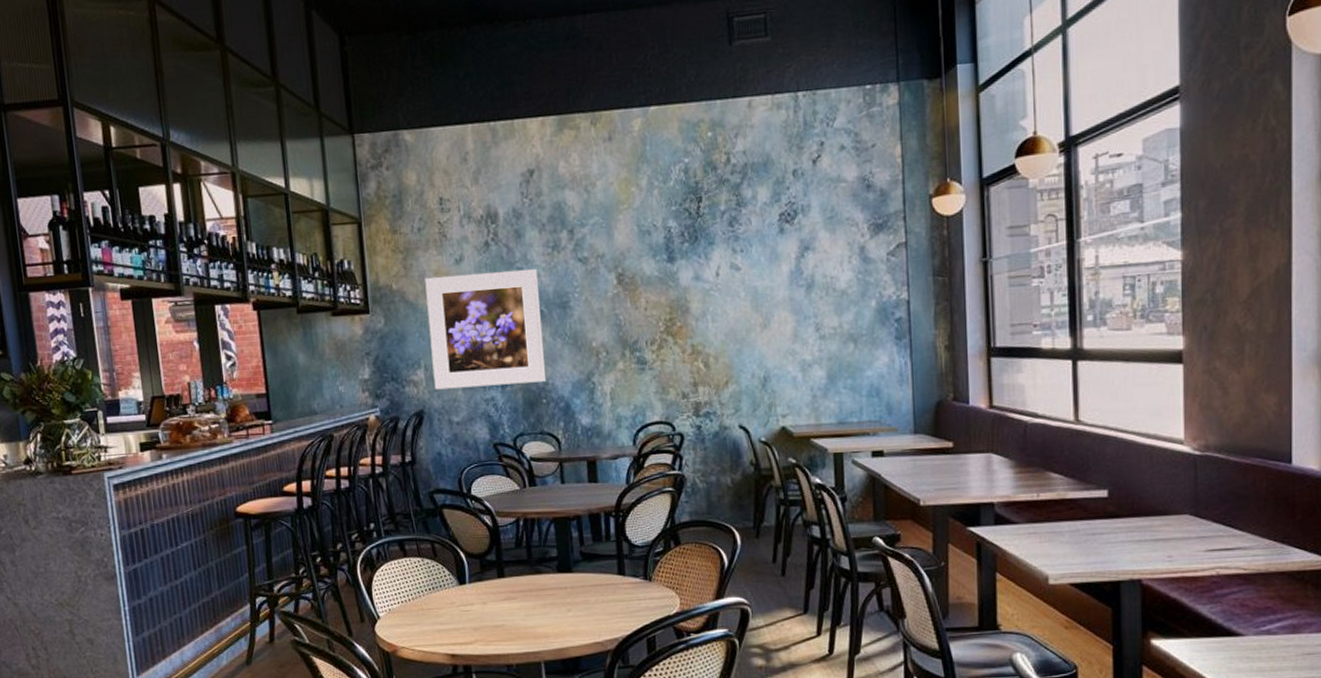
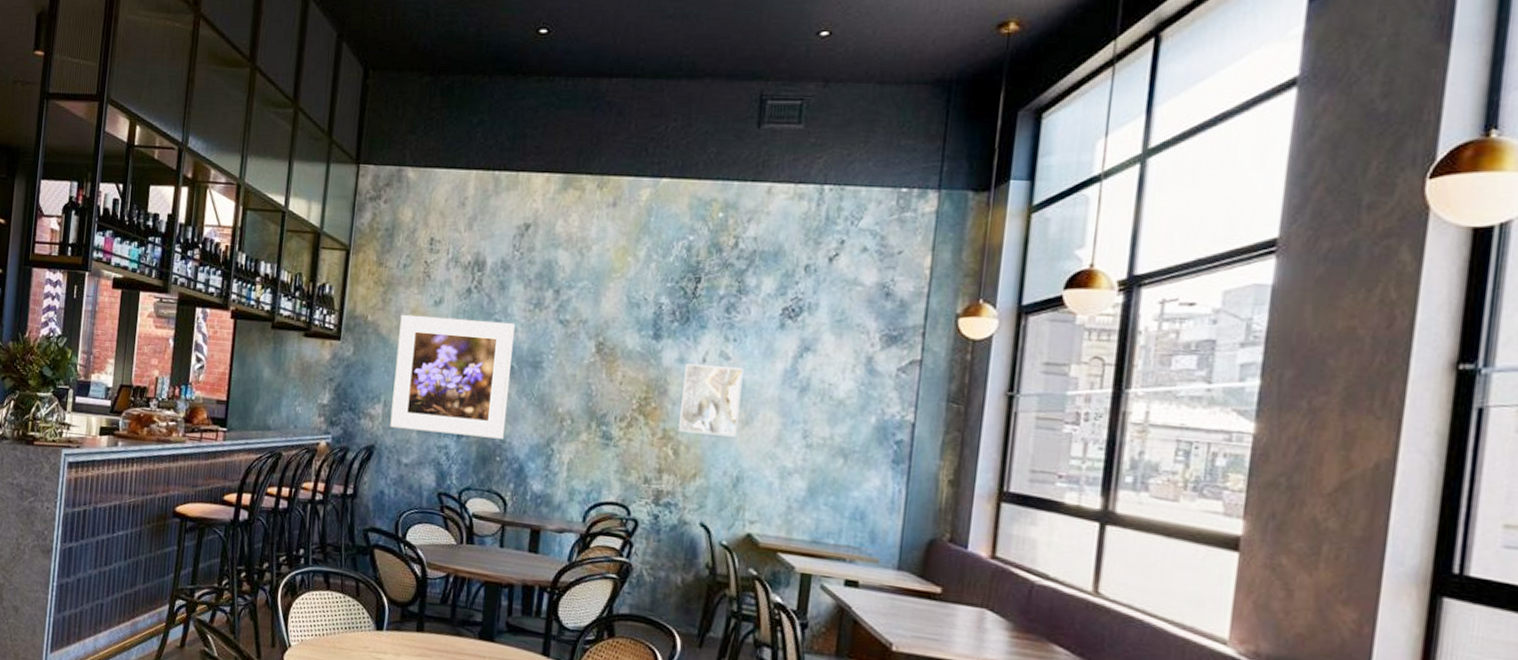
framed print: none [701,276,758,345] -> present [679,364,744,437]

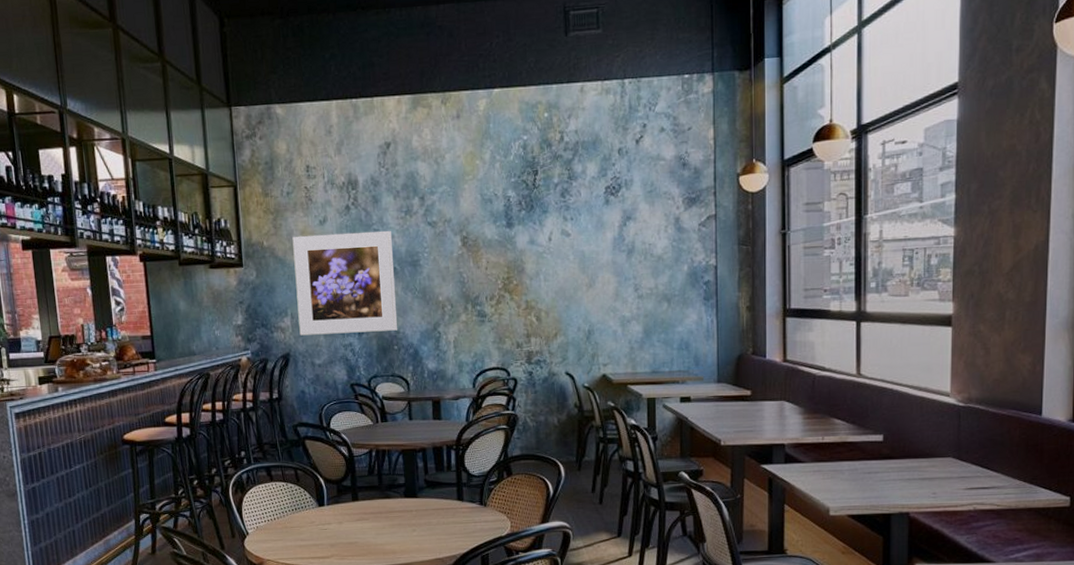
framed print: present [679,364,744,437] -> none [536,242,584,301]

